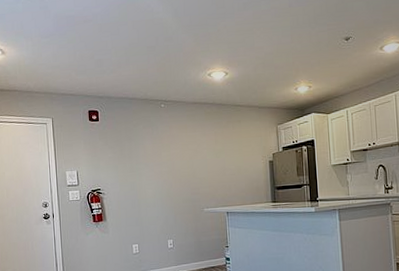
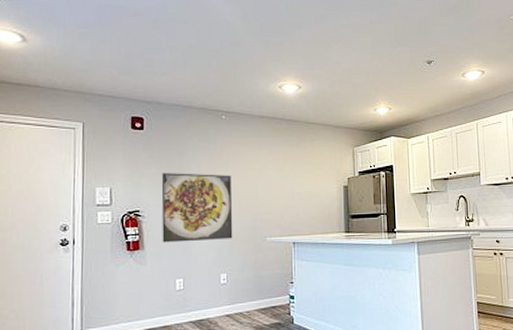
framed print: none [115,156,176,215] -> present [161,173,233,243]

